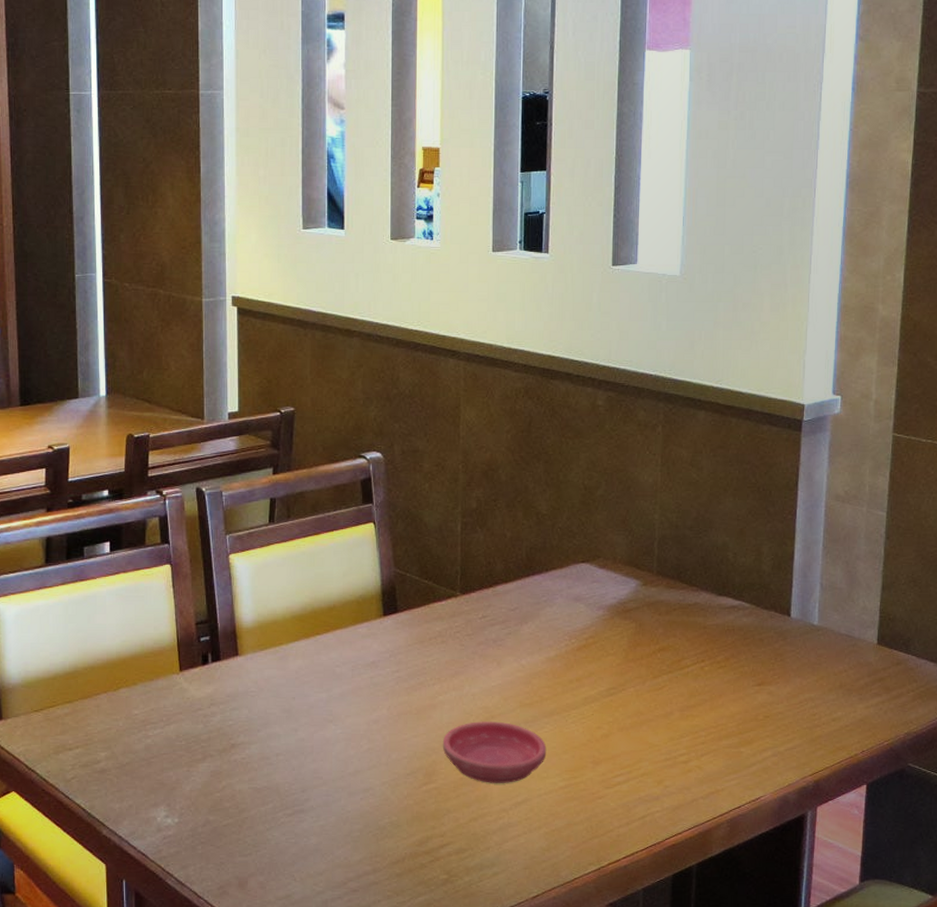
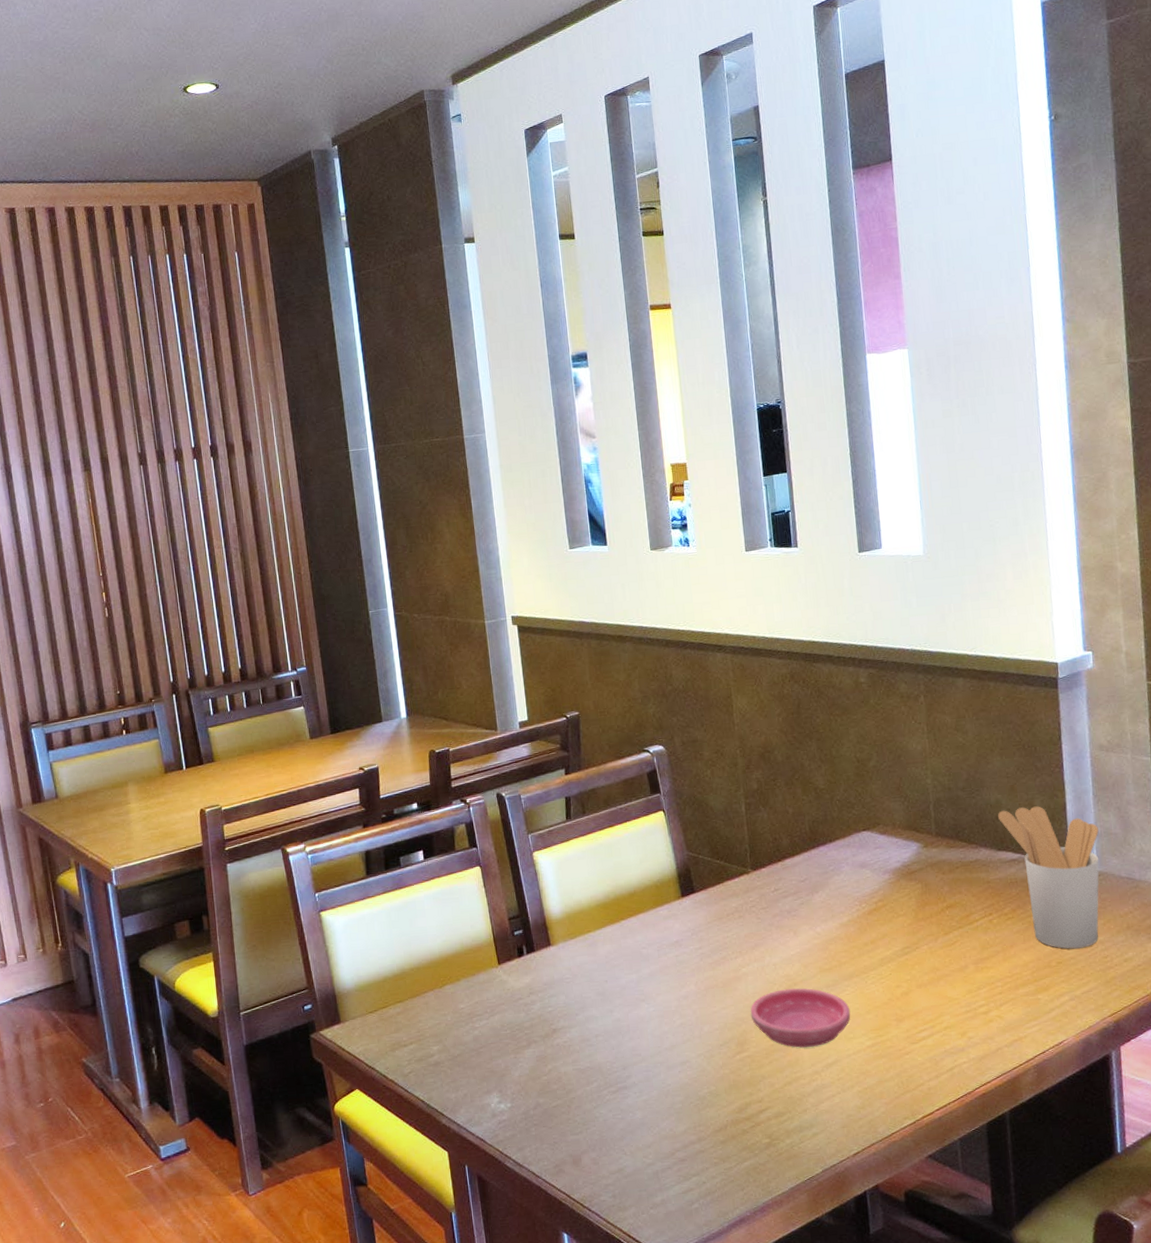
utensil holder: none [723,553,824,704] -> present [998,806,1100,949]

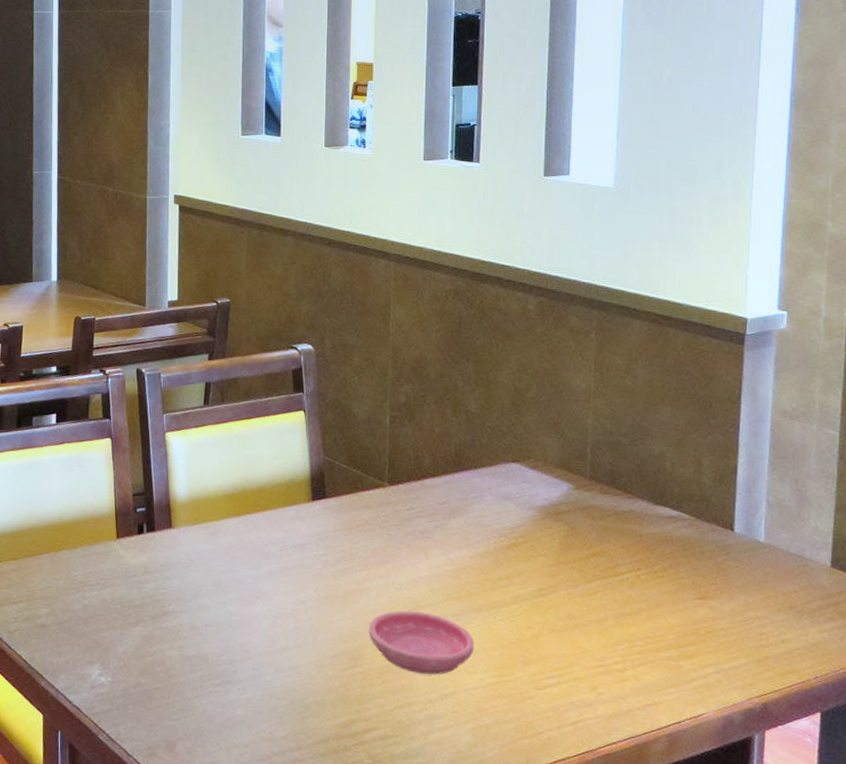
utensil holder: present [998,806,1100,949] -> none [661,463,770,621]

